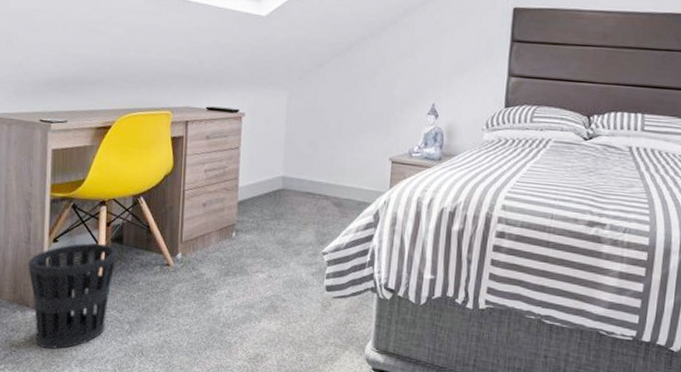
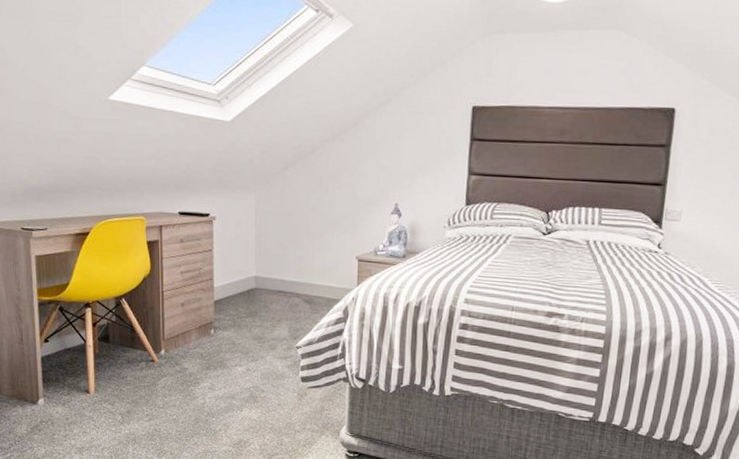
wastebasket: present [28,243,118,349] -> none [23,342,105,439]

